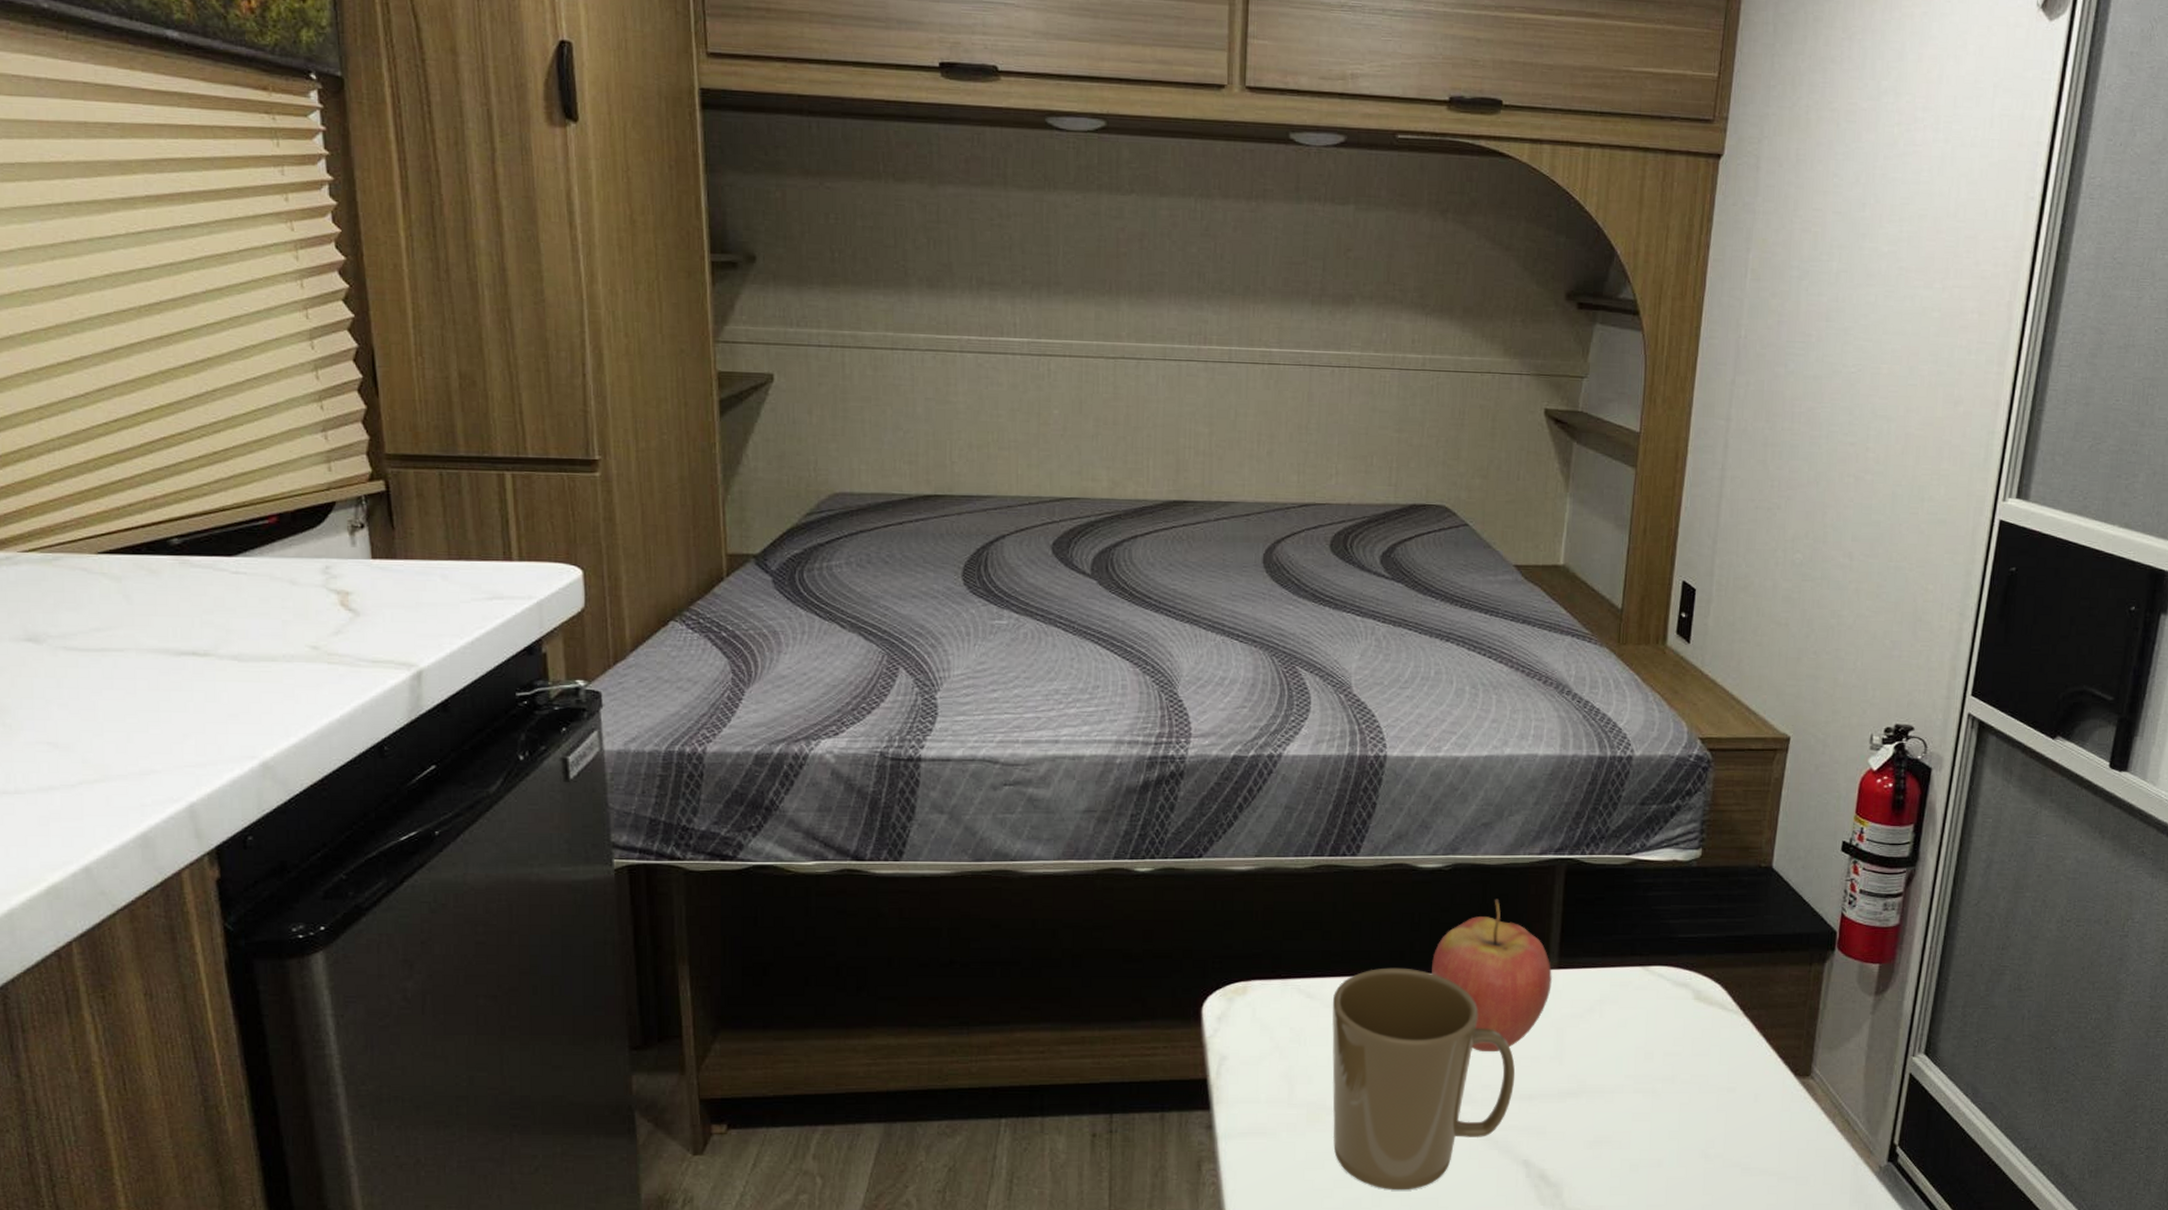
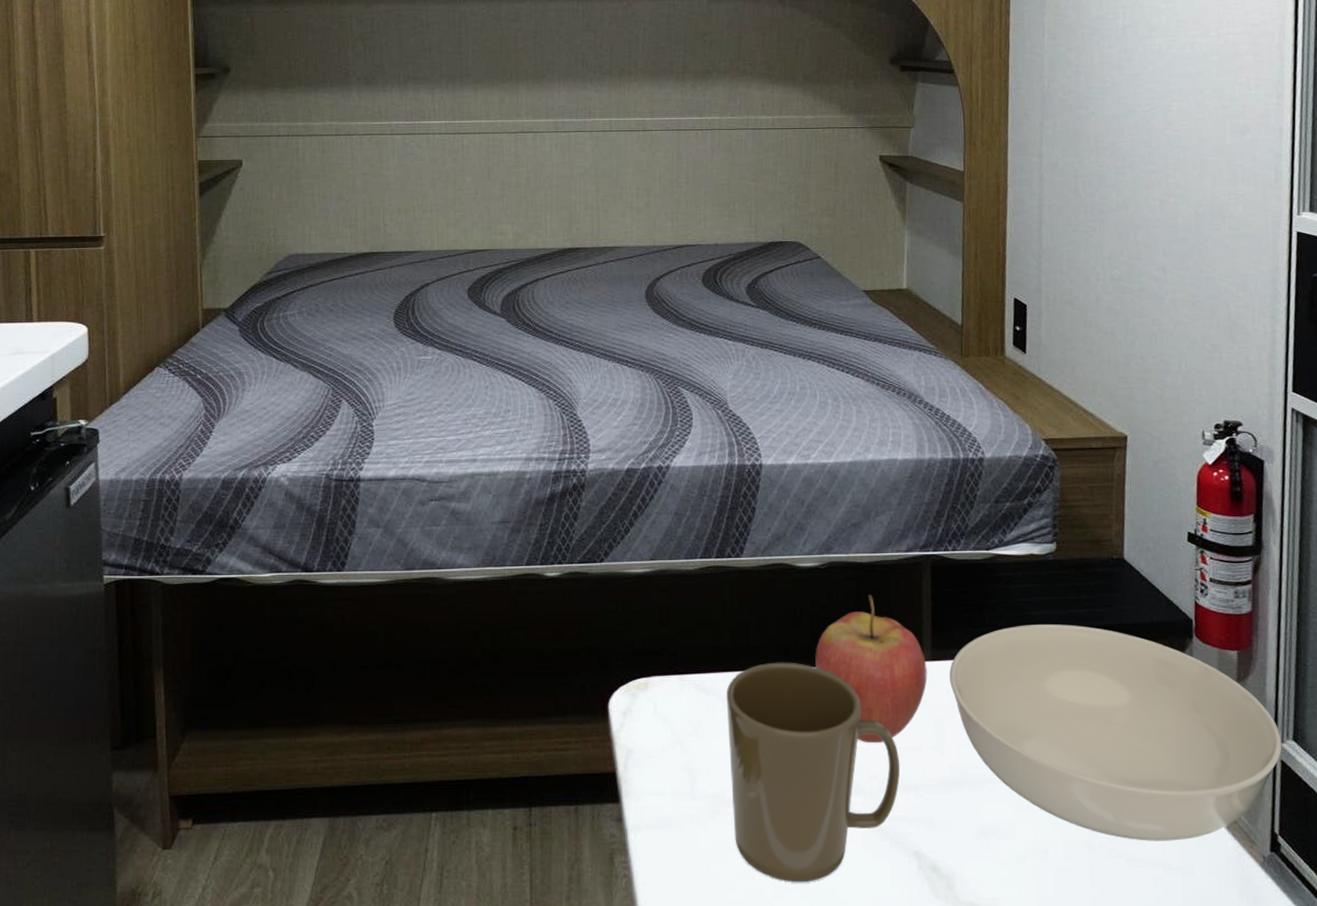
bowl: none [1575,934,1913,1151] -> present [949,624,1282,841]

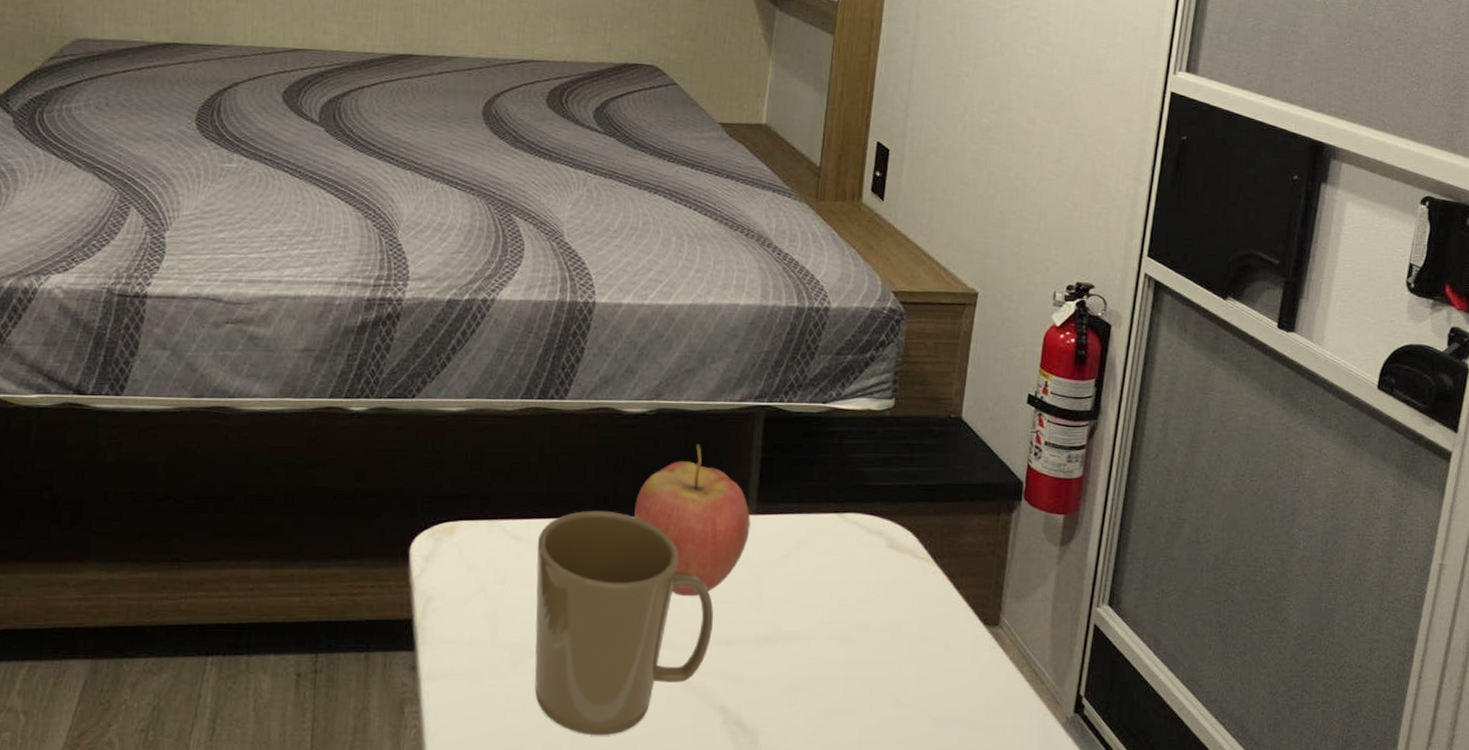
bowl: present [949,624,1282,841] -> none [772,481,1097,701]

